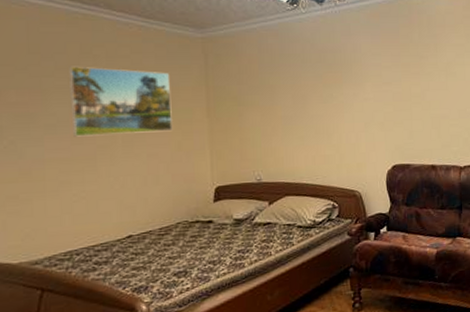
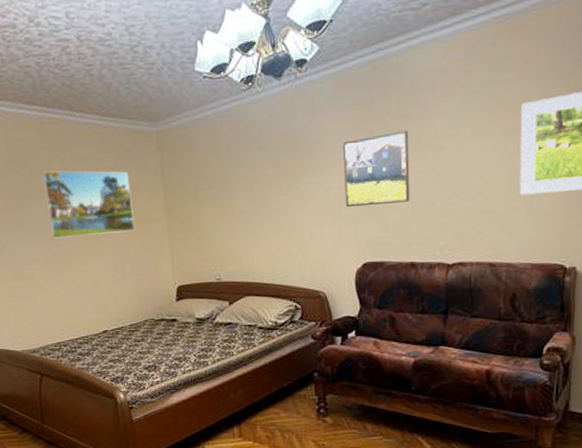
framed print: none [375,56,430,117] -> present [343,130,410,208]

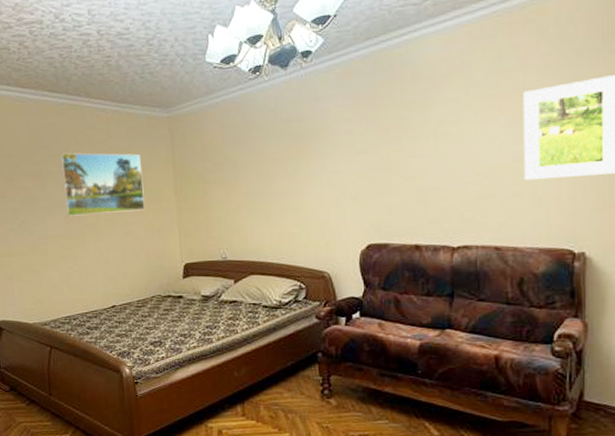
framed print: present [343,130,410,208] -> none [347,117,414,191]

